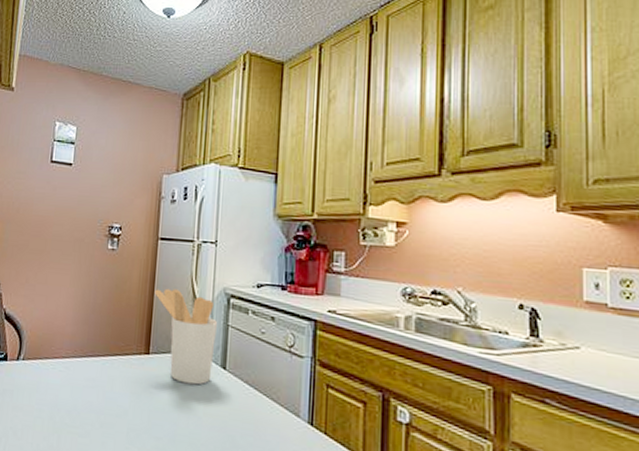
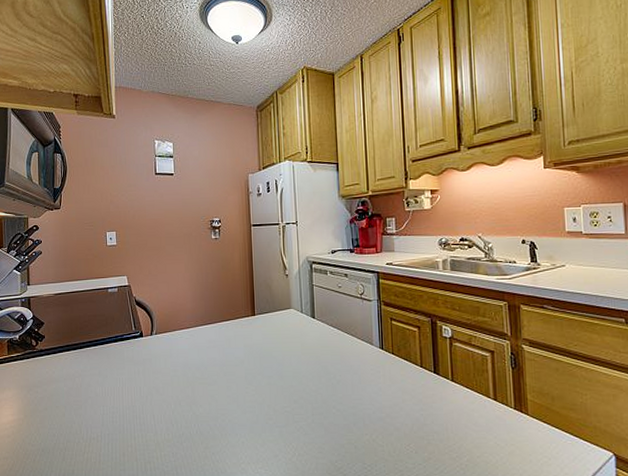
utensil holder: present [154,288,218,385] -> none [253,263,305,333]

